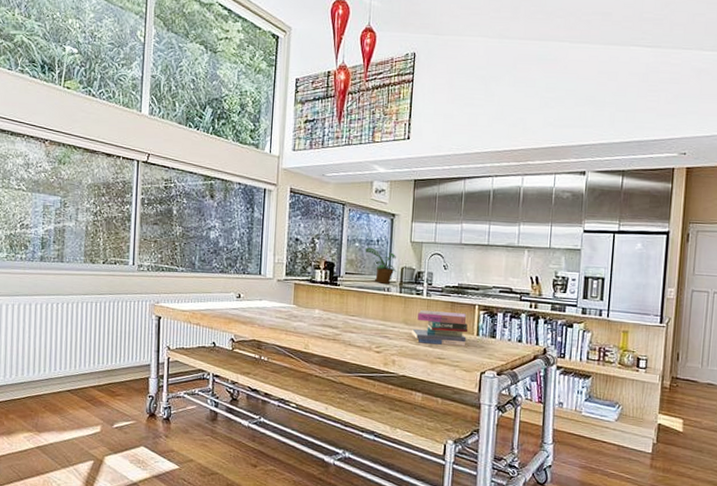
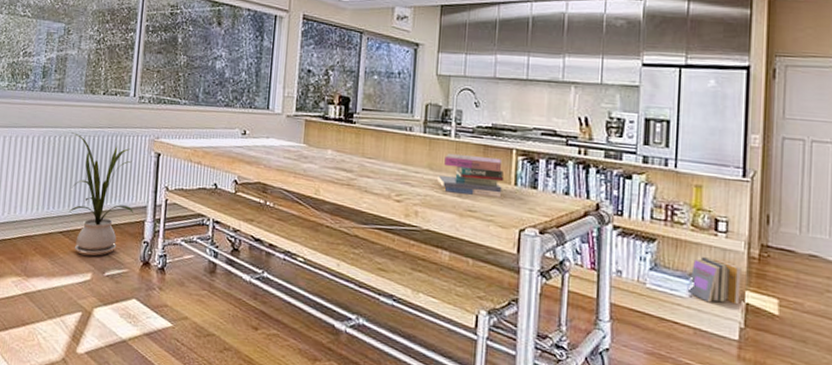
house plant: none [73,299,139,411] -> present [69,132,134,256]
potted plant: present [365,247,396,285] -> none [384,80,420,124]
books: none [614,389,656,426] -> present [687,257,741,305]

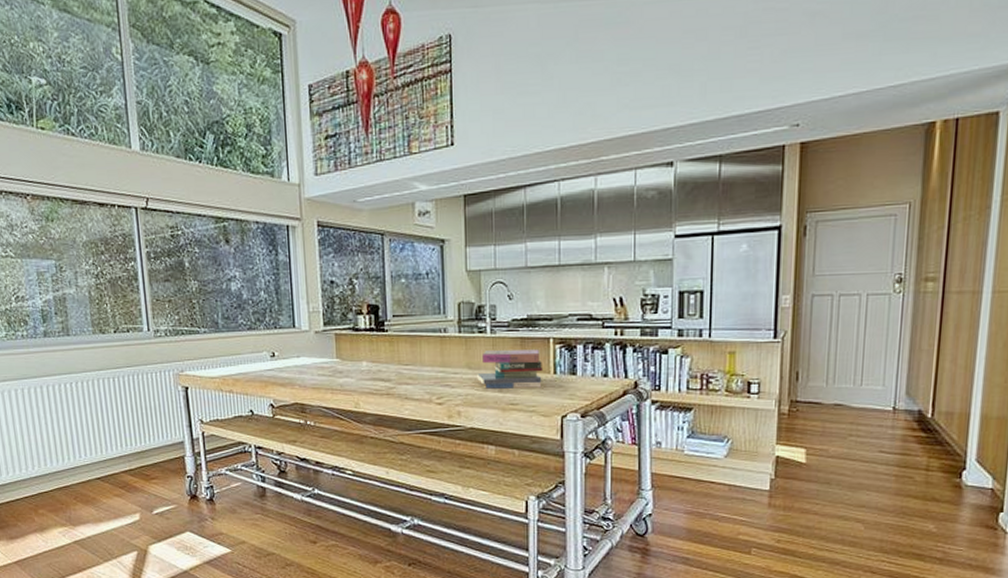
house plant: present [69,132,134,256] -> none [87,376,172,497]
books: present [687,257,741,305] -> none [722,419,772,461]

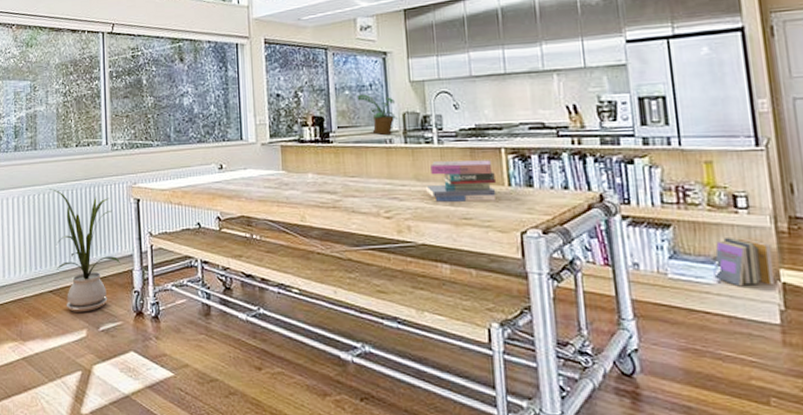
house plant: none [87,376,172,497] -> present [49,189,121,312]
potted plant: none [413,282,452,325] -> present [357,94,397,136]
books: none [722,419,772,461] -> present [714,238,776,287]

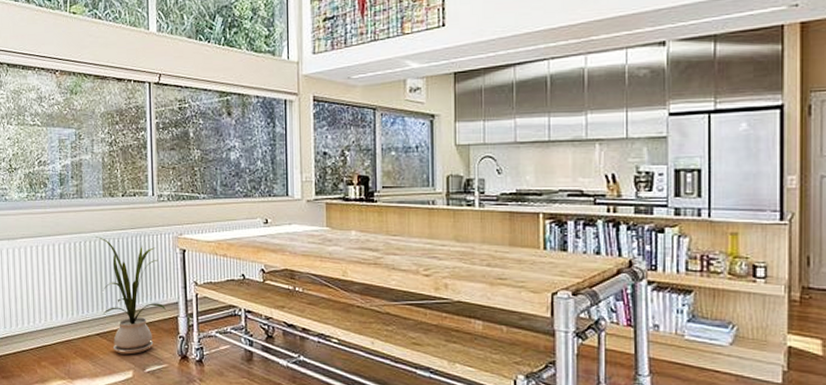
potted plant: present [357,94,397,136] -> none [403,155,441,197]
books: present [426,160,497,202] -> none [465,224,533,263]
books: present [714,238,776,287] -> none [727,305,782,349]

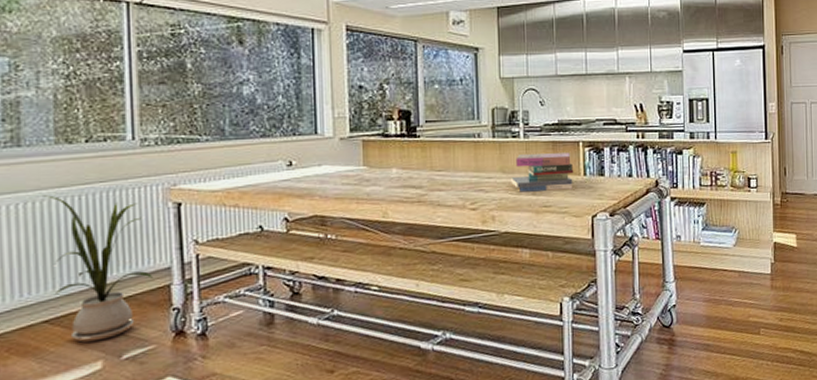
books: none [465,224,533,263] -> present [511,152,574,192]

